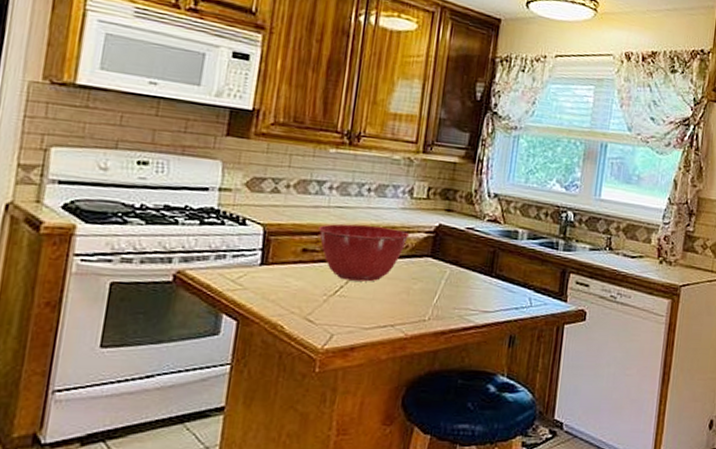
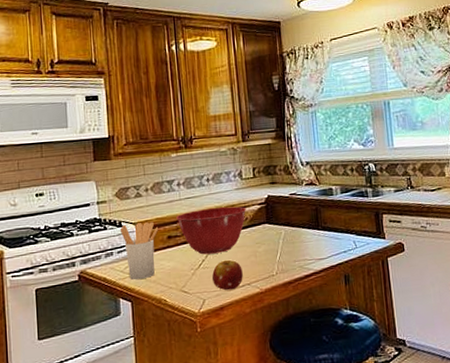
utensil holder: none [241,223,293,295] -> present [120,222,159,280]
fruit: none [347,291,388,329] -> present [211,259,243,291]

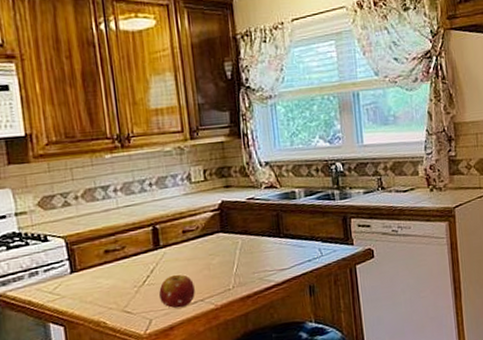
utensil holder: present [120,222,159,280] -> none [45,234,94,301]
mixing bowl: present [176,206,247,255] -> none [114,214,198,270]

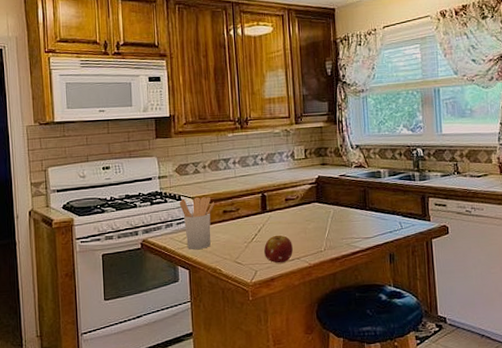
utensil holder: none [45,234,94,301] -> present [179,197,215,249]

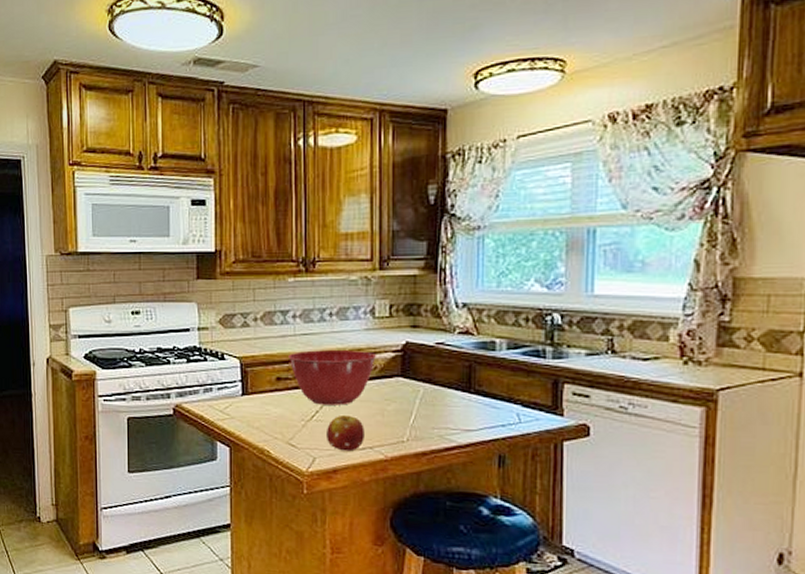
utensil holder: present [179,197,215,249] -> none [221,357,267,423]
mixing bowl: none [231,185,298,229] -> present [289,350,377,406]

